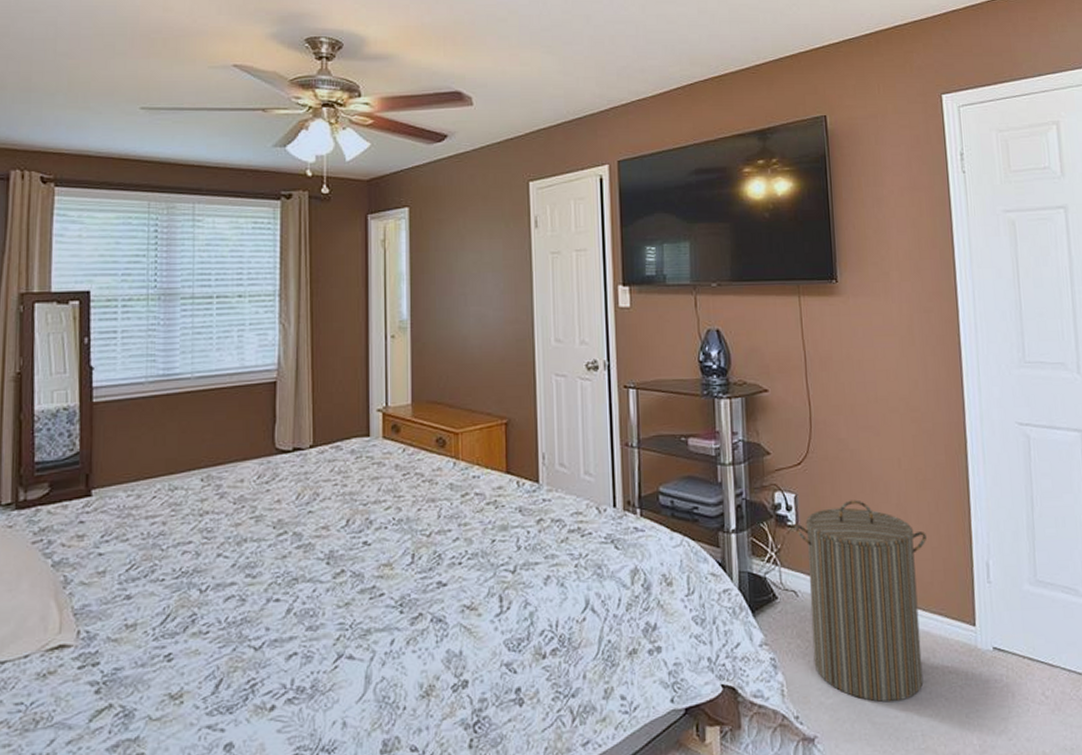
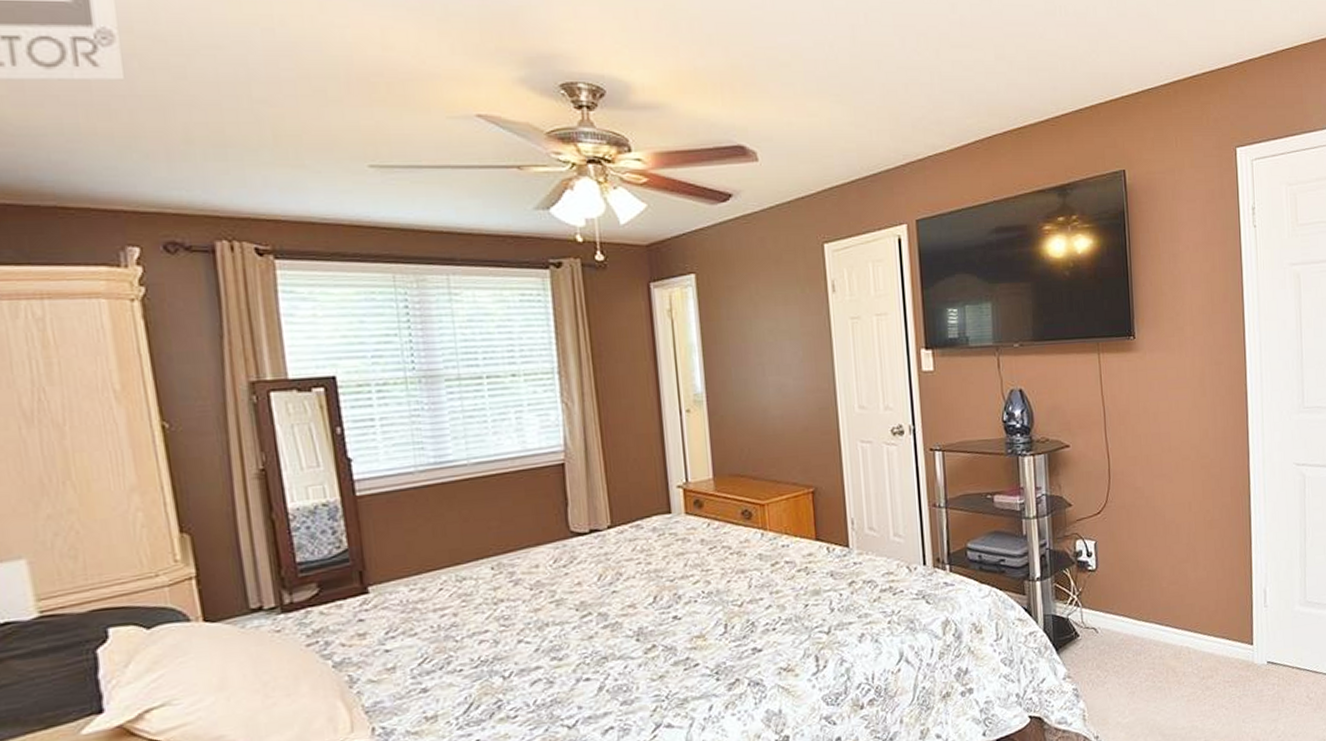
laundry hamper: present [795,500,926,703] -> none [1095,542,1213,718]

